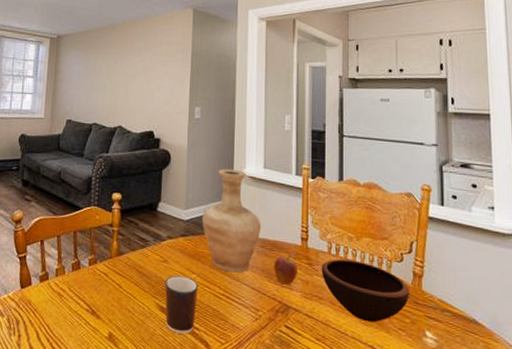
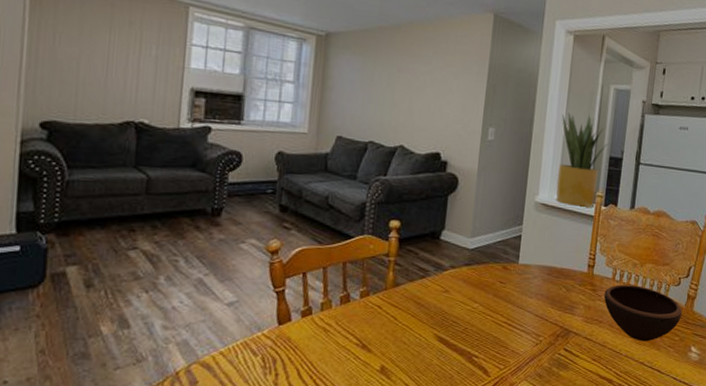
mug: present [164,275,198,334] -> none [443,305,480,362]
vase: present [202,168,262,273] -> none [488,195,550,301]
planter: none [262,89,309,181] -> present [556,112,608,208]
fruit: present [274,254,297,285] -> none [558,281,582,311]

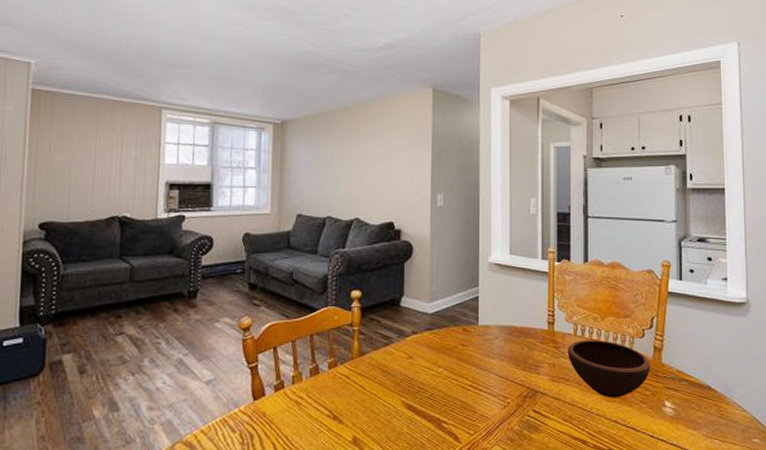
planter: present [556,112,608,208] -> none [507,171,555,265]

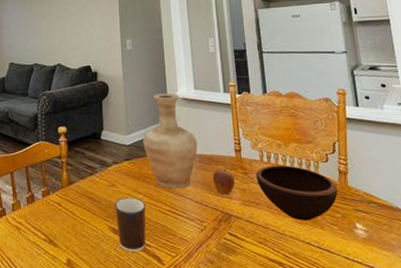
mug: none [410,370,445,429] -> present [114,197,146,252]
vase: none [447,257,508,363] -> present [142,93,198,189]
fruit: none [521,339,544,370] -> present [212,166,235,195]

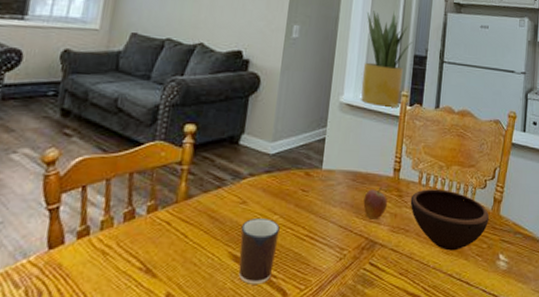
vase: present [142,93,198,189] -> none [290,95,355,210]
planter: none [186,15,231,98] -> present [361,10,413,108]

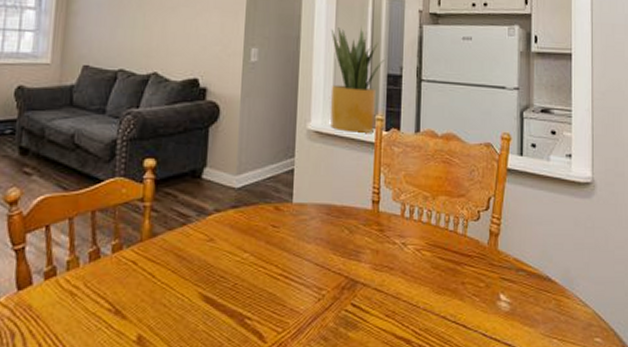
mug: present [238,217,280,284] -> none [209,255,251,327]
fruit: present [363,186,387,220] -> none [340,220,367,257]
bowl: present [410,189,489,251] -> none [393,222,485,290]

